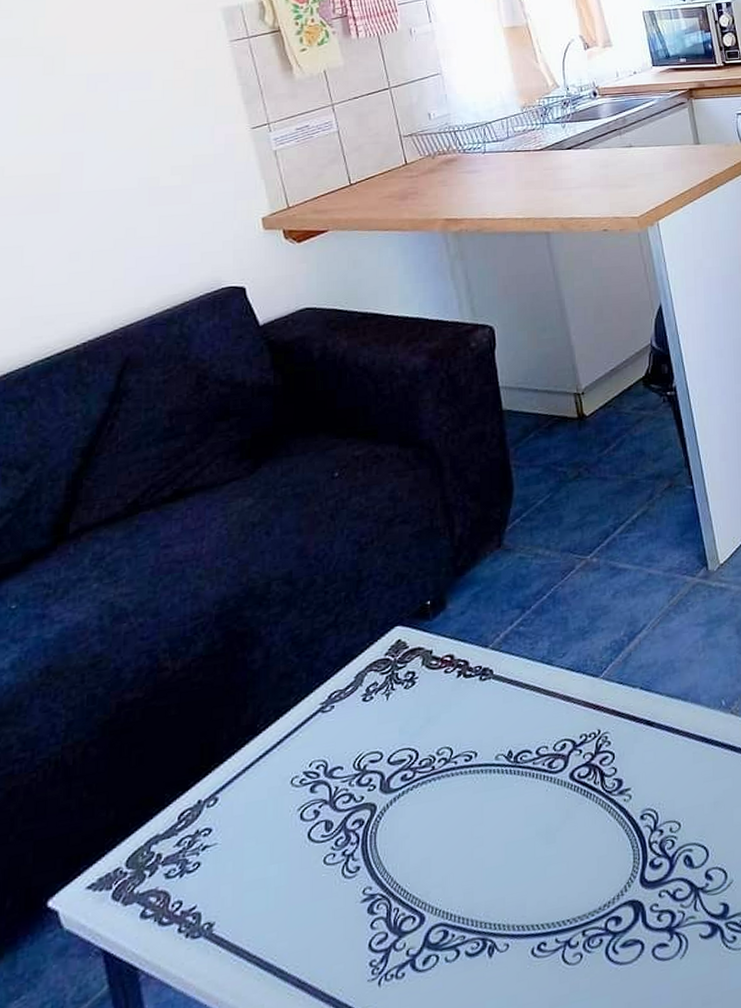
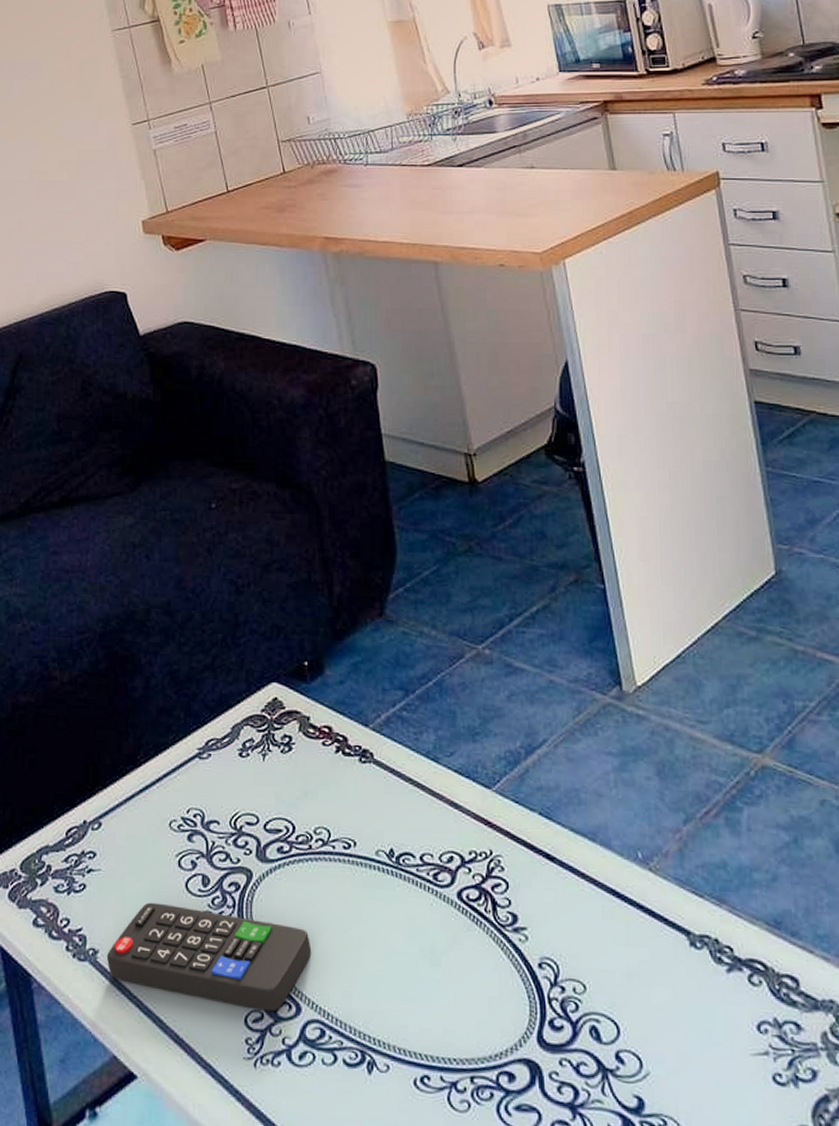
remote control: none [223,844,435,946] -> present [106,902,312,1012]

